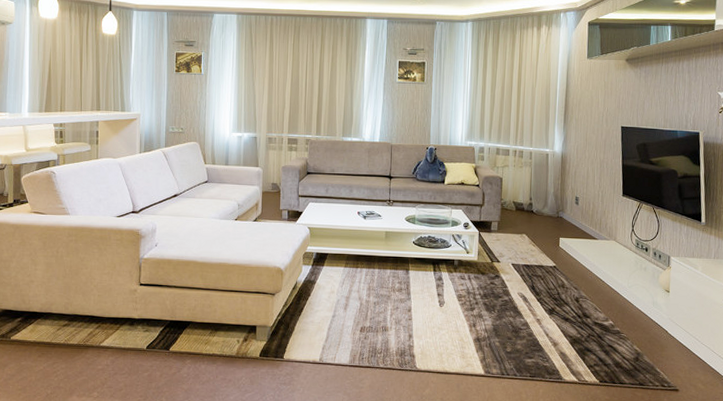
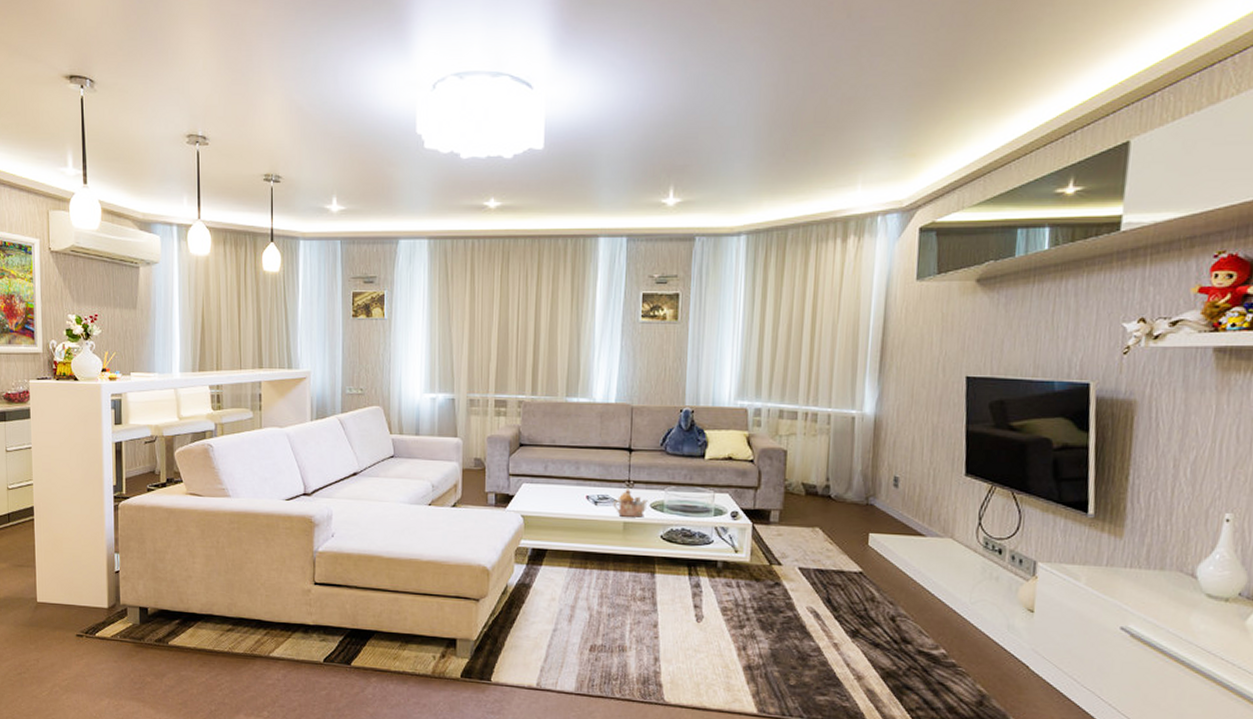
teapot: none [378,206,404,228] -> present [613,489,648,518]

